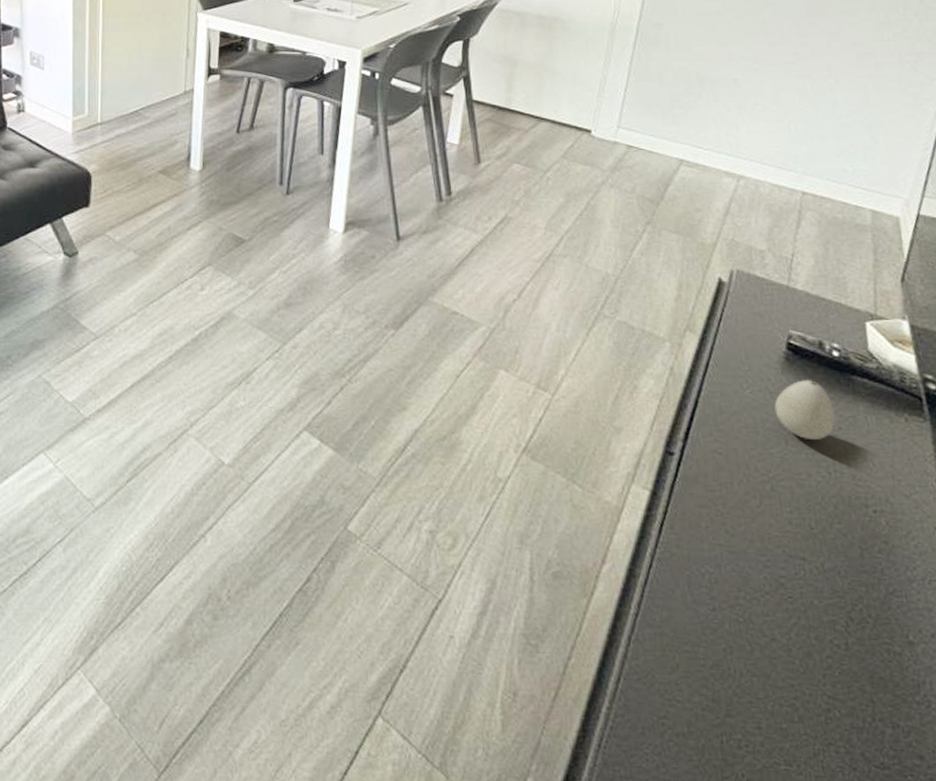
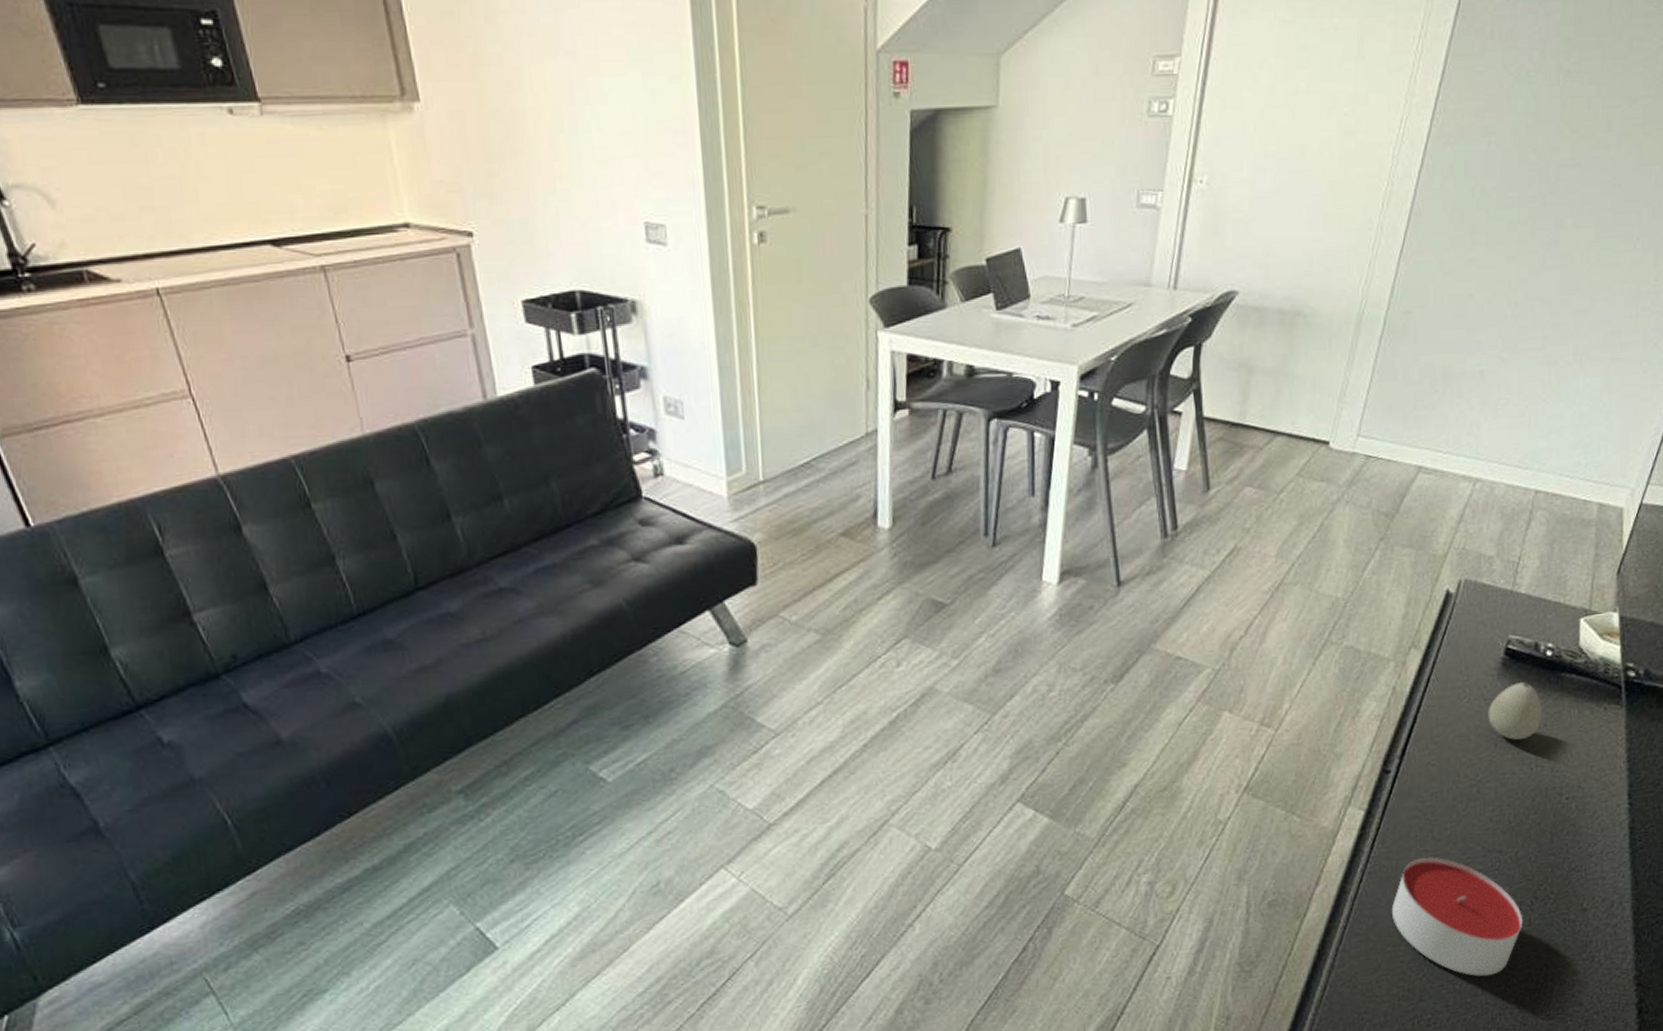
candle: none [686,551,839,702] -> present [1391,856,1523,977]

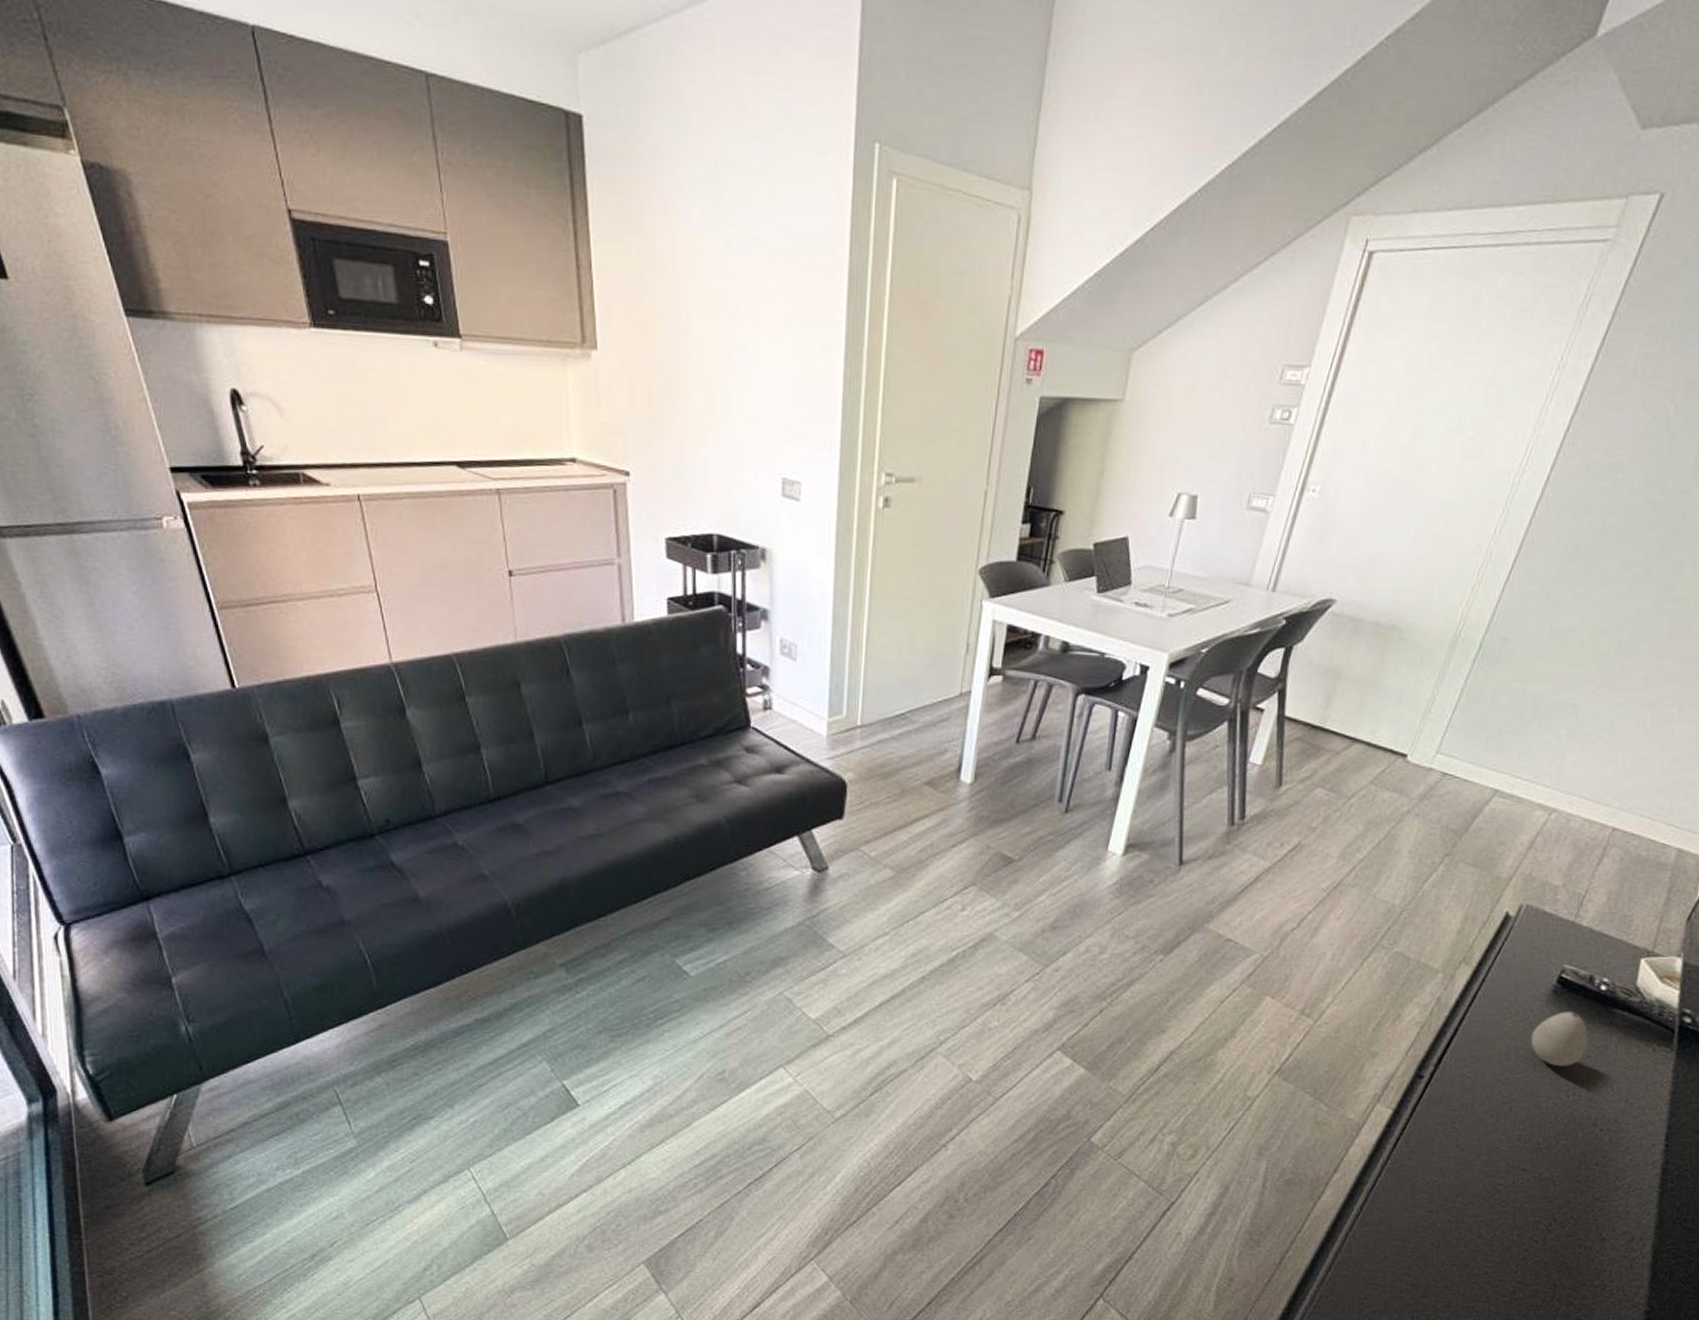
candle: present [1391,856,1523,977] -> none [1405,1163,1539,1286]

